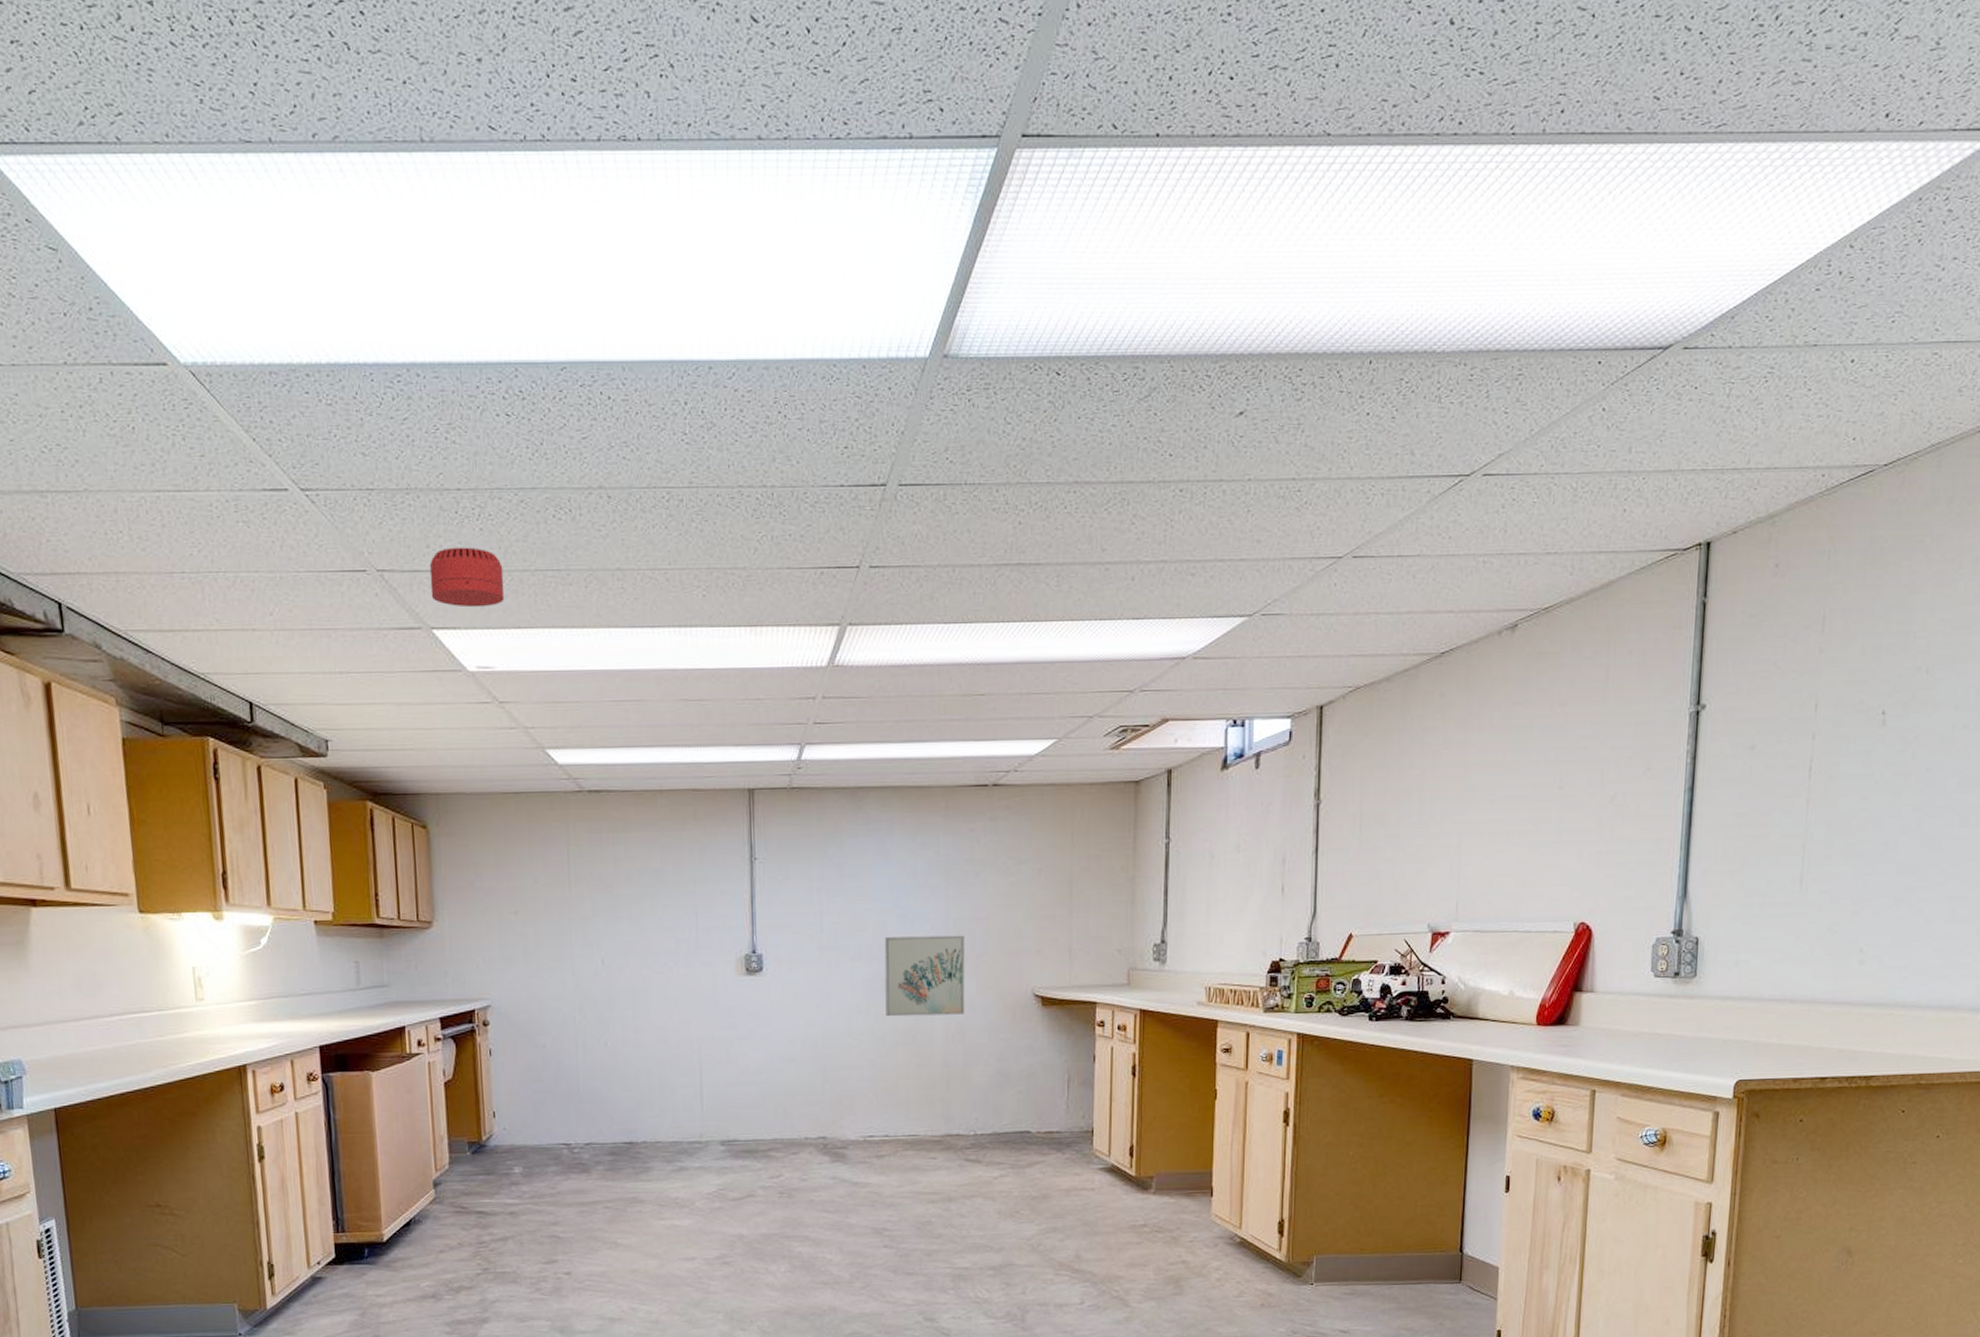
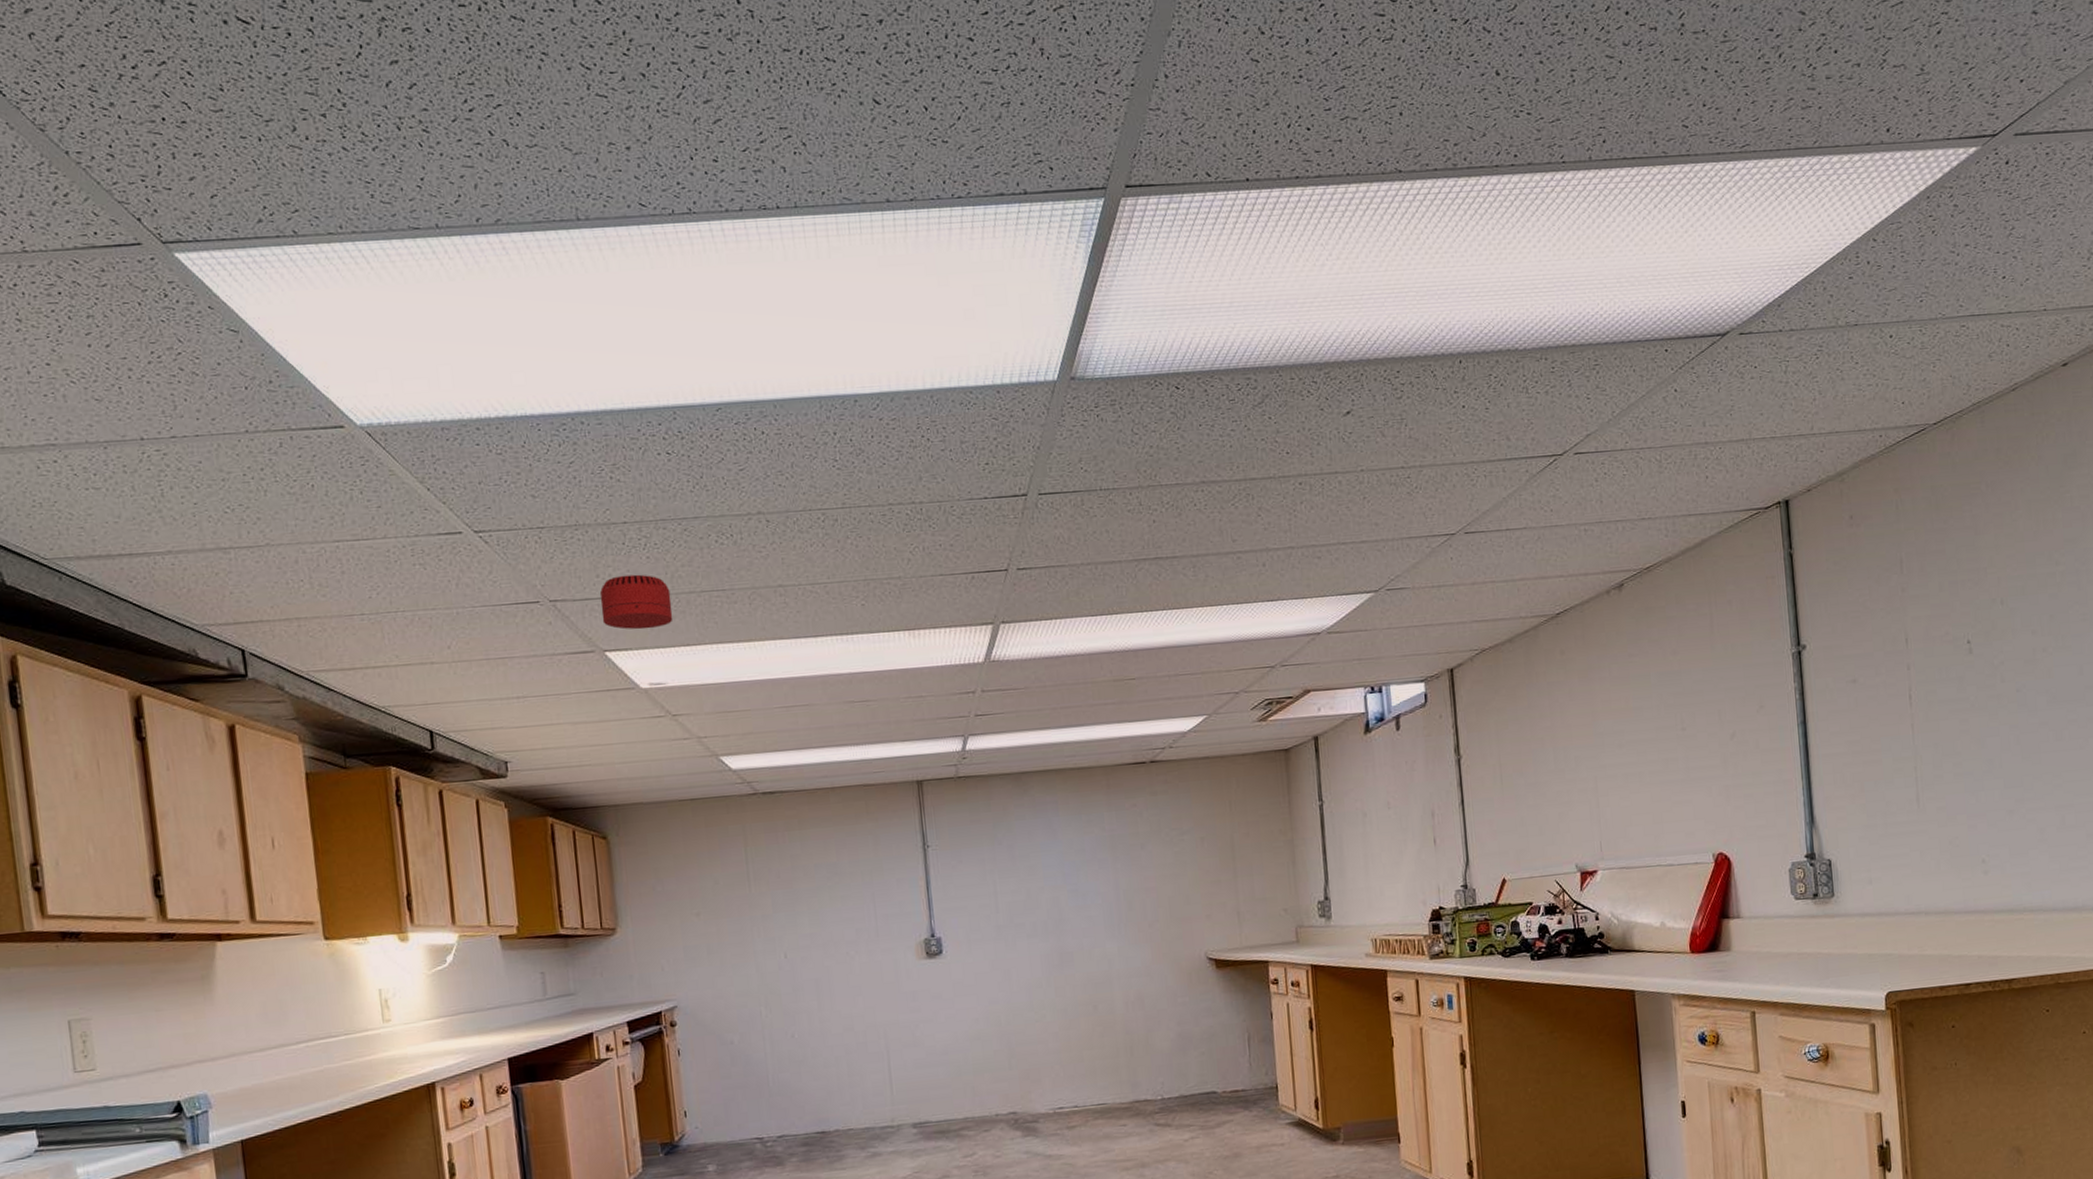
wall art: present [884,935,965,1017] -> none [1058,905,1143,990]

